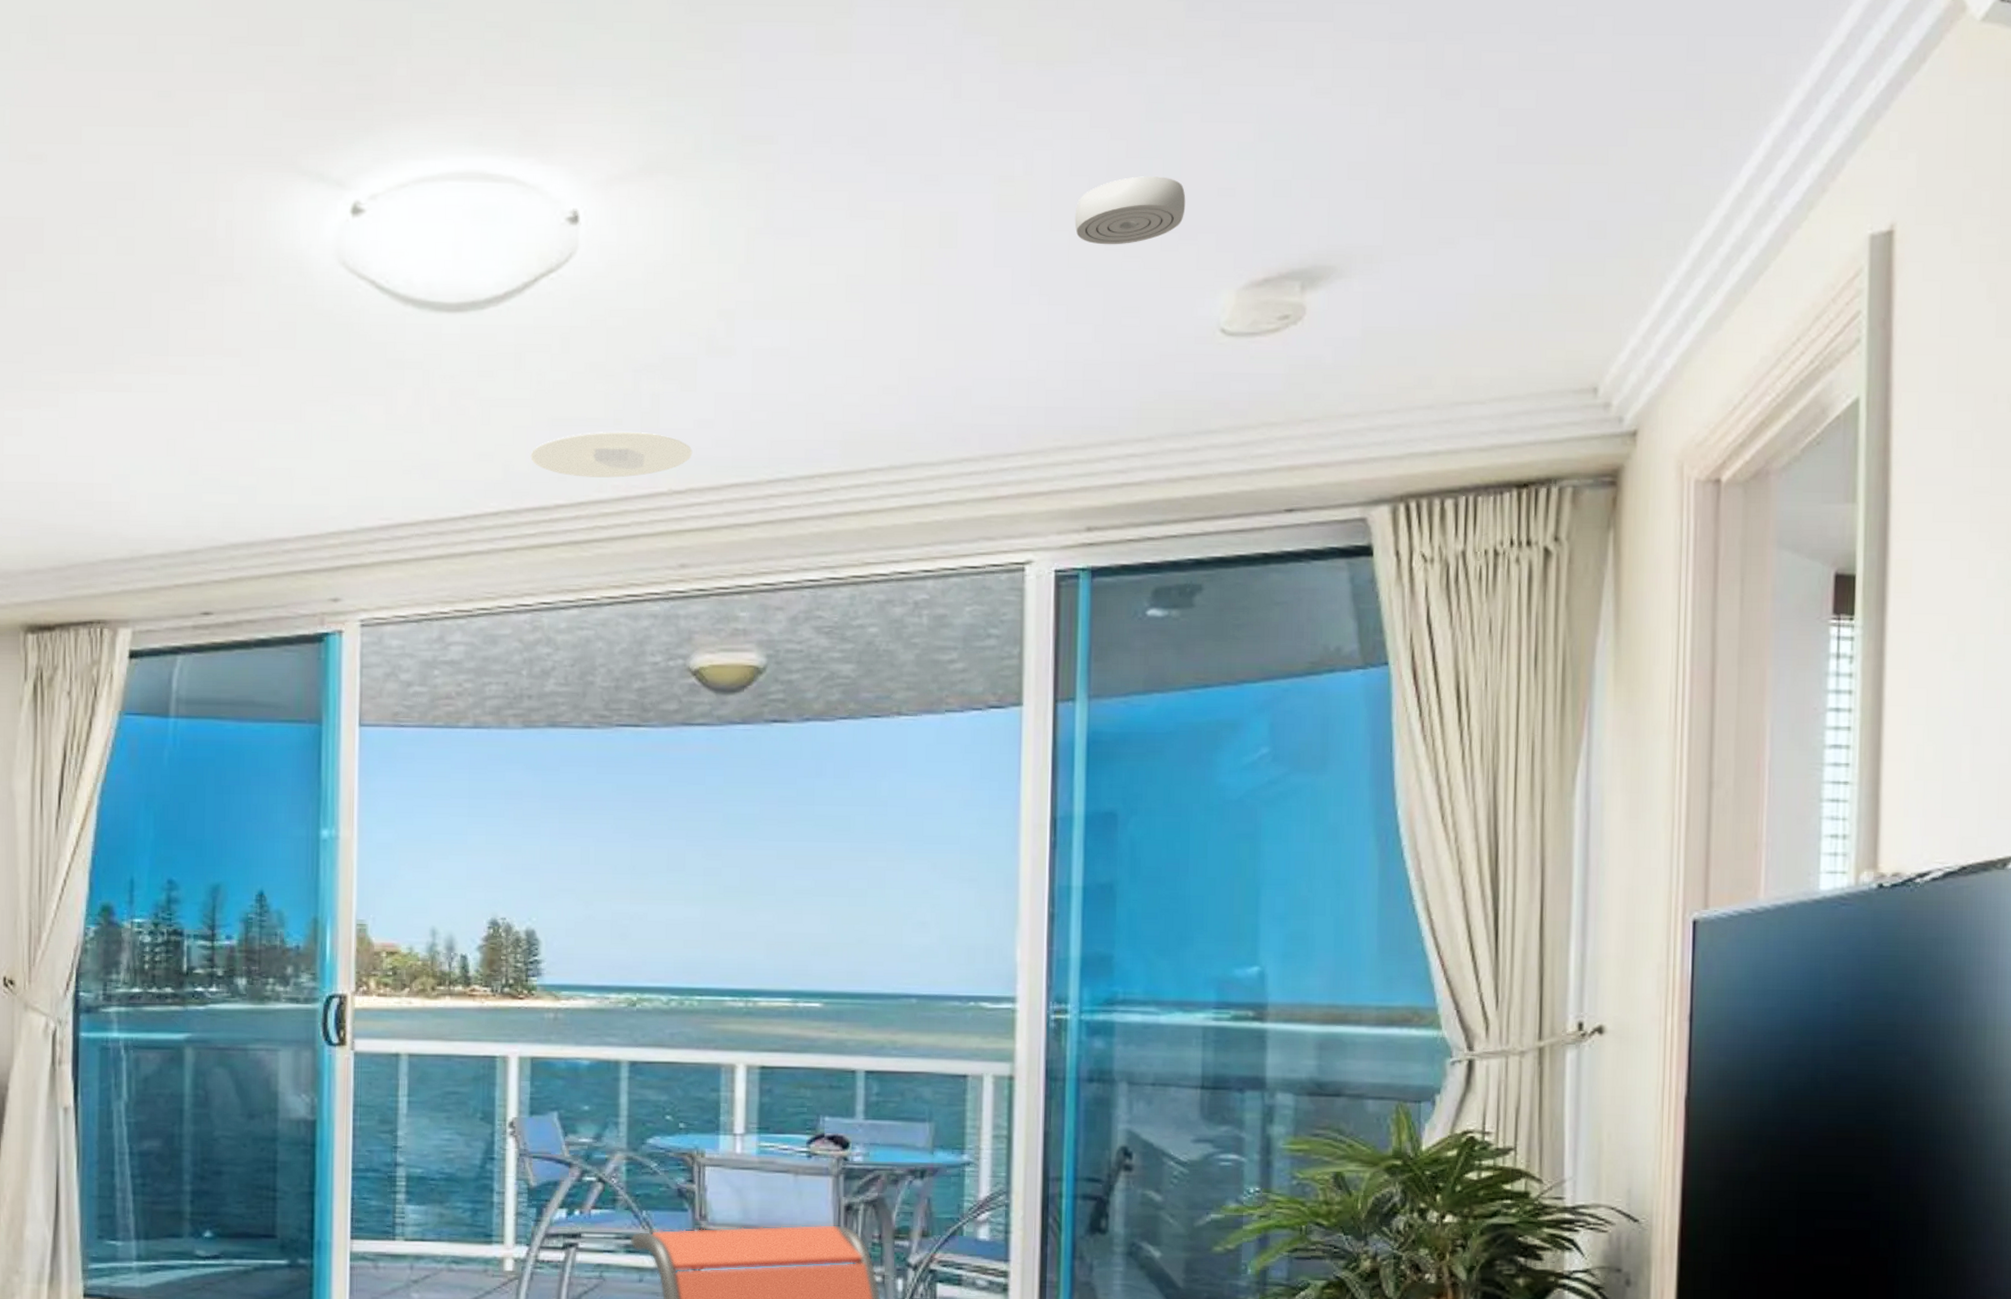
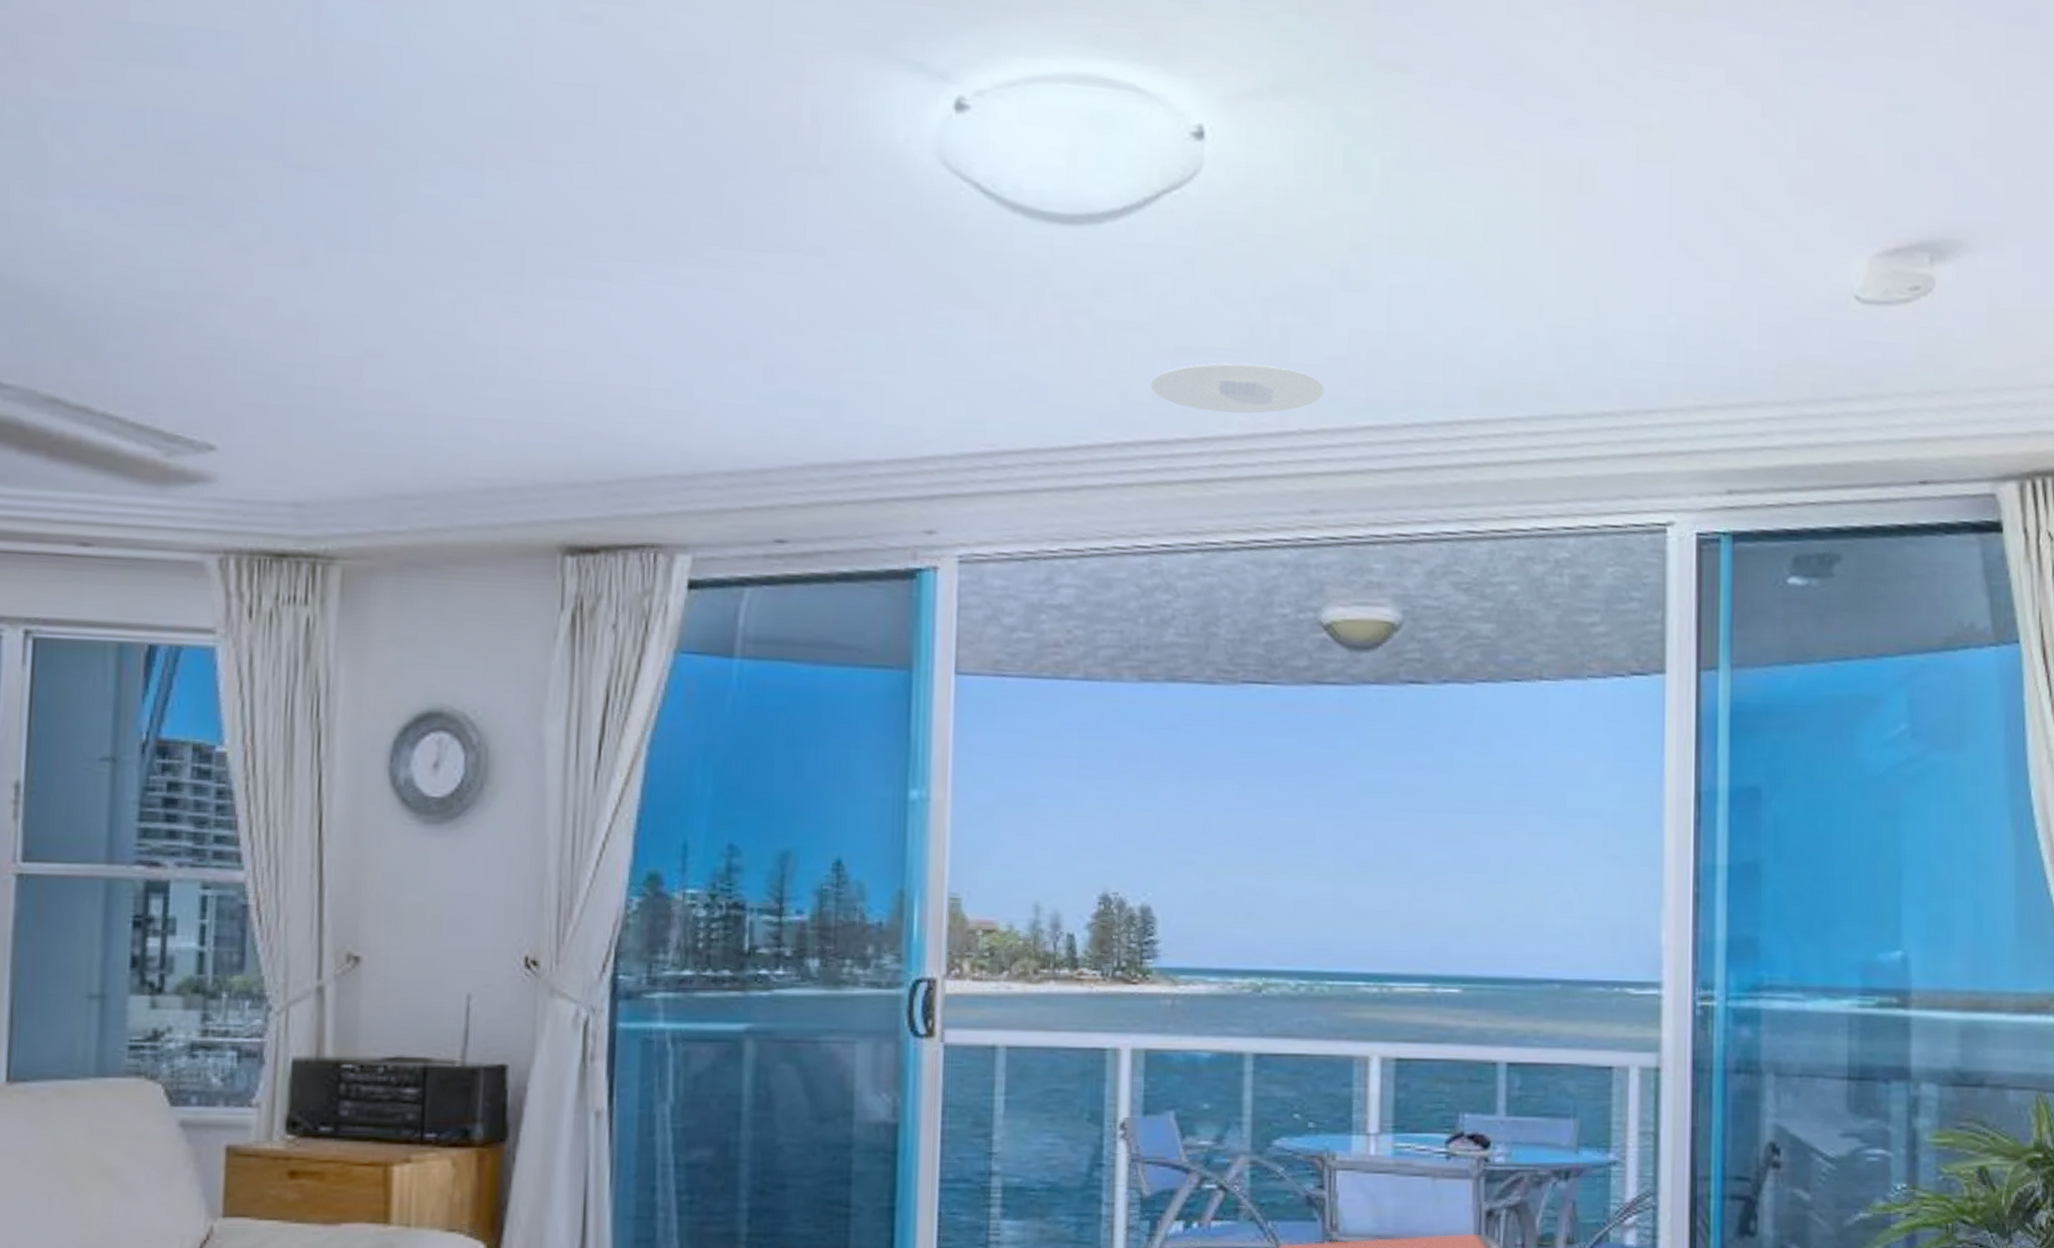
smoke detector: present [1074,176,1186,245] -> none [1712,136,1820,204]

